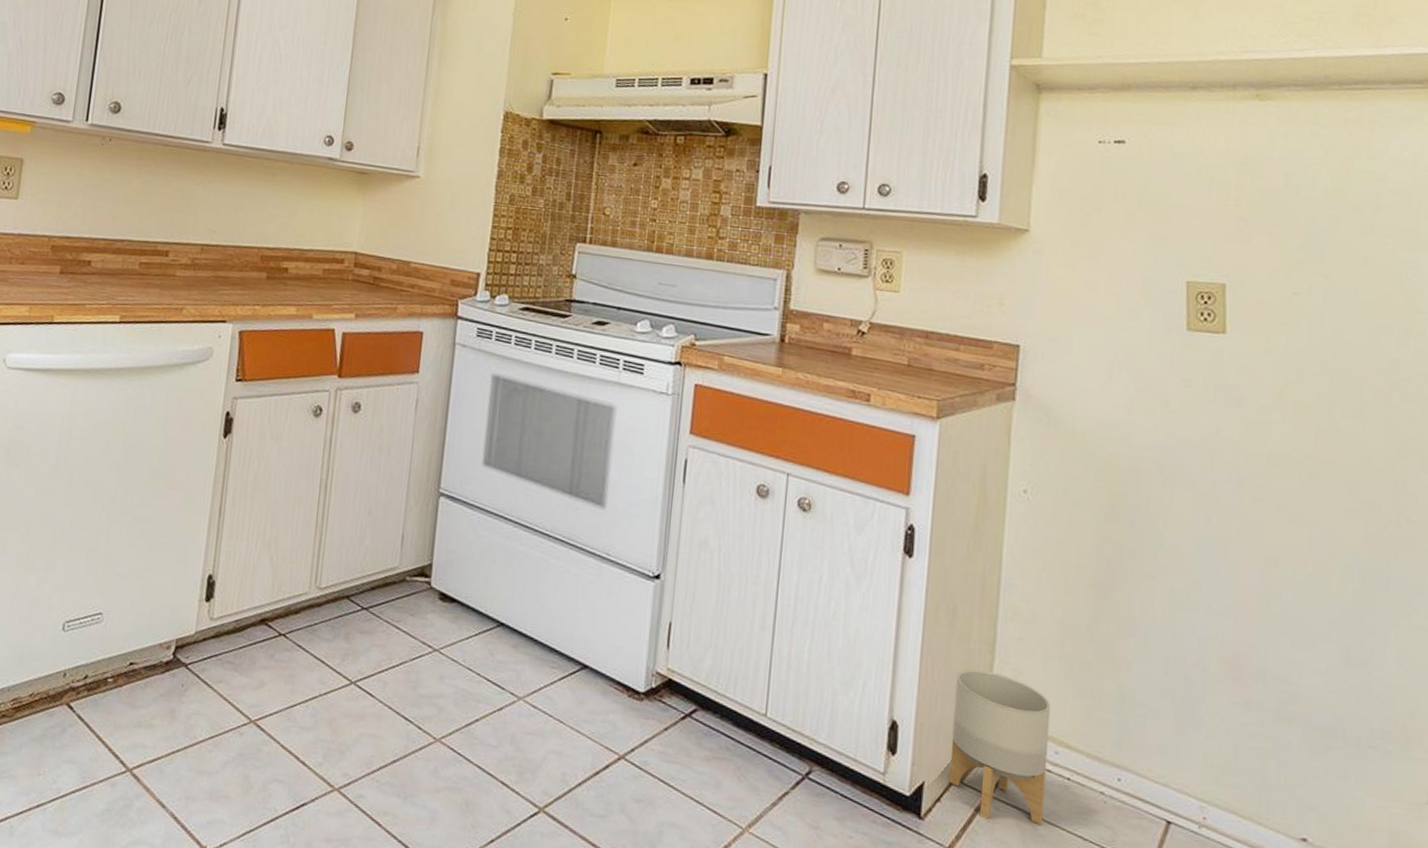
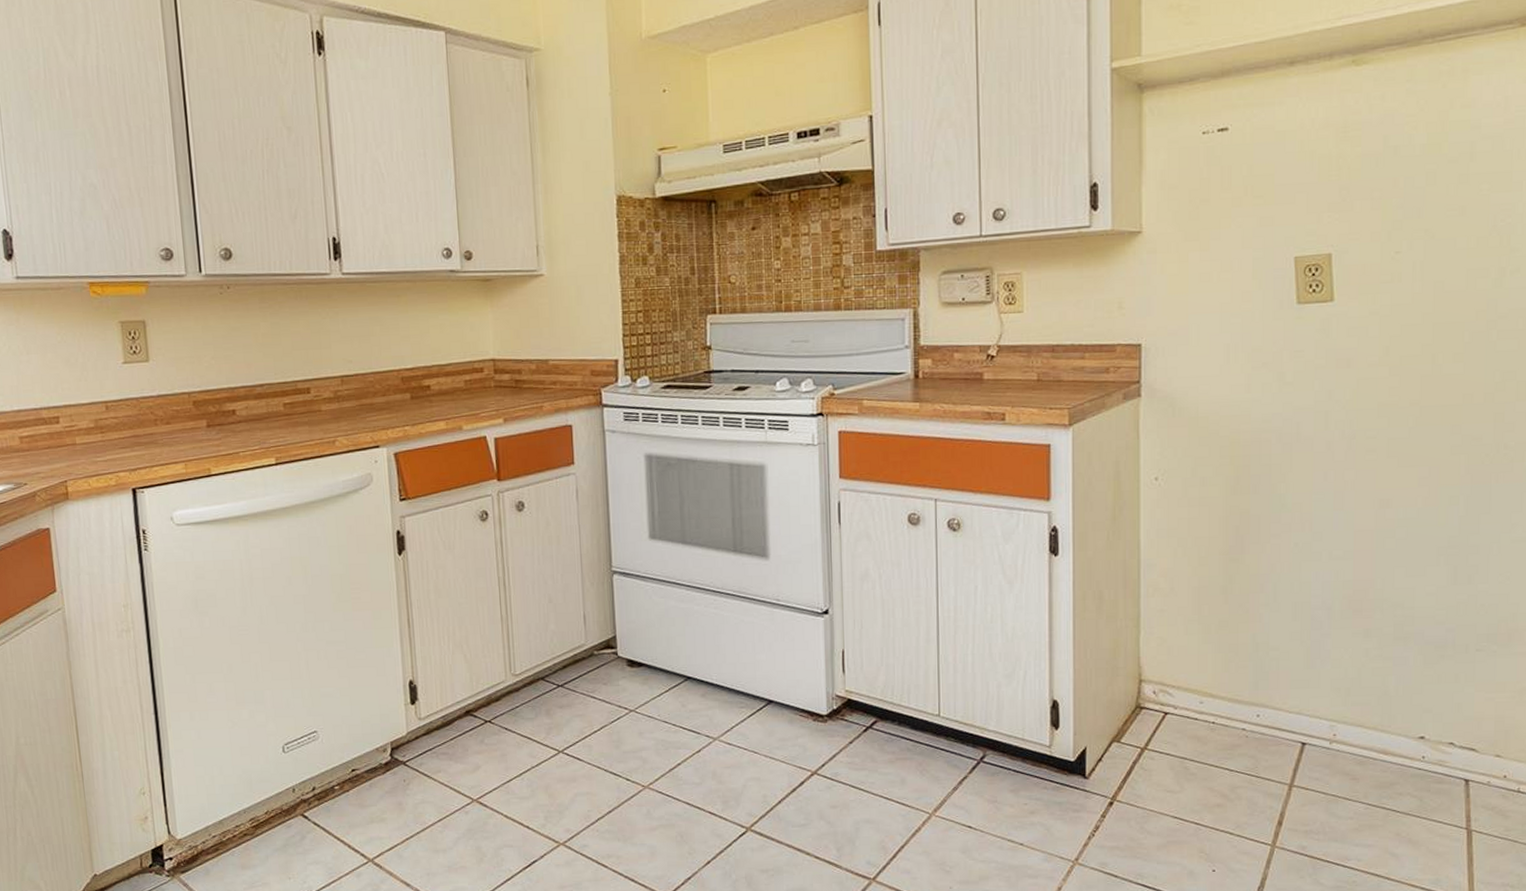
planter: present [949,668,1051,826] -> none [1107,643,1194,769]

